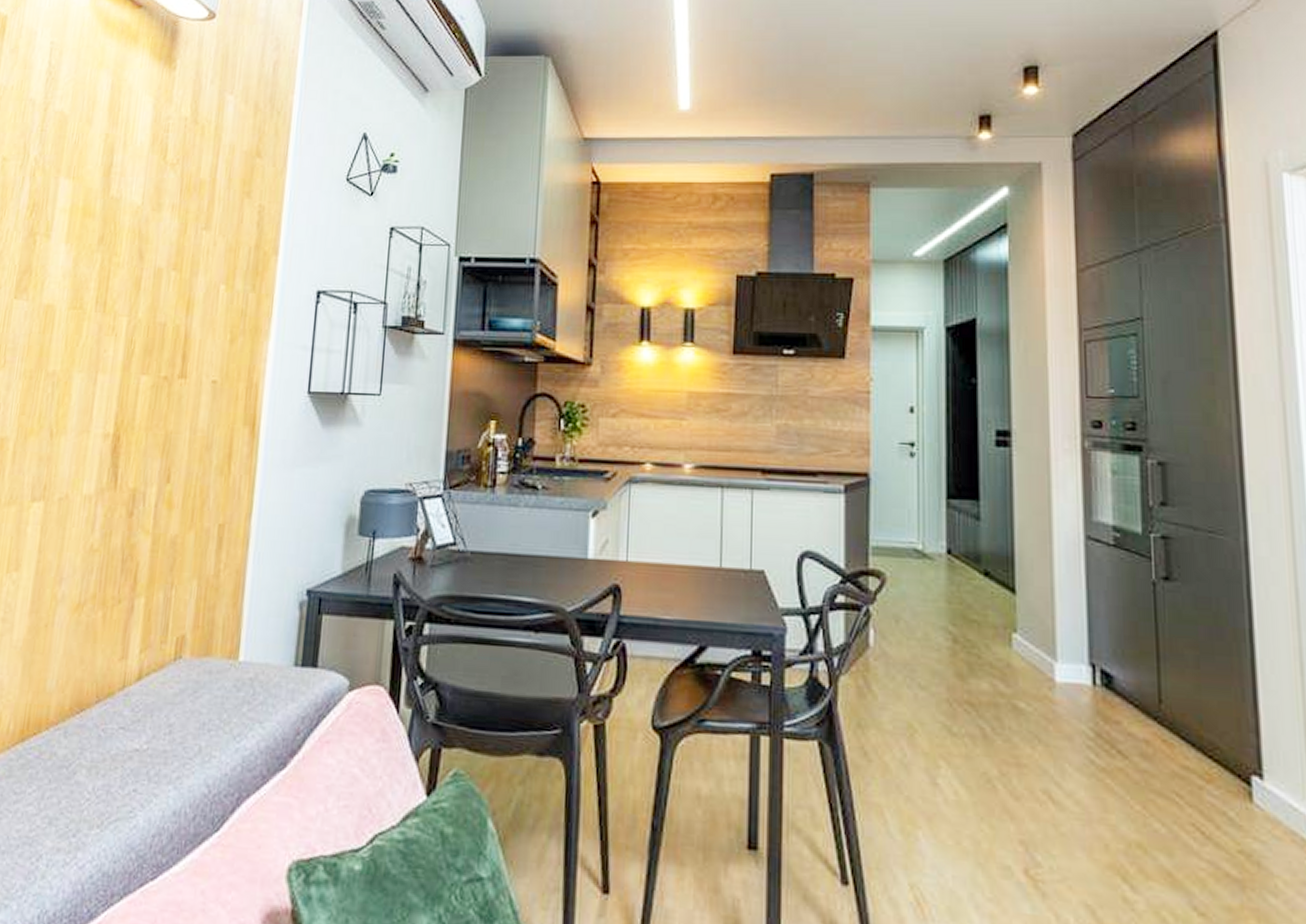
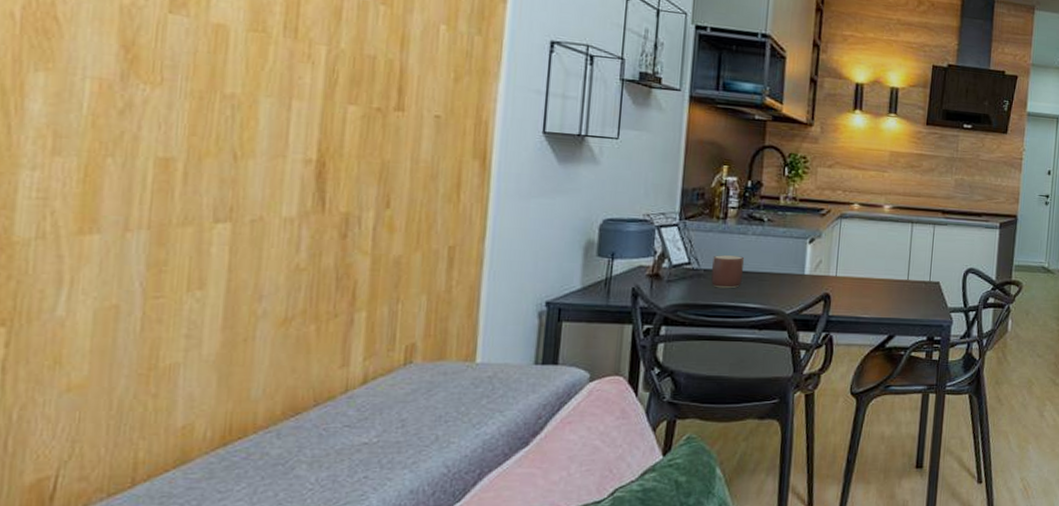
mug: none [479,533,517,577] -> present [711,255,745,289]

